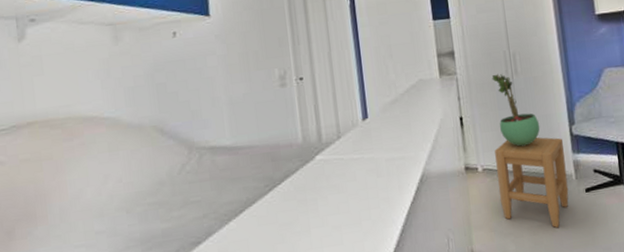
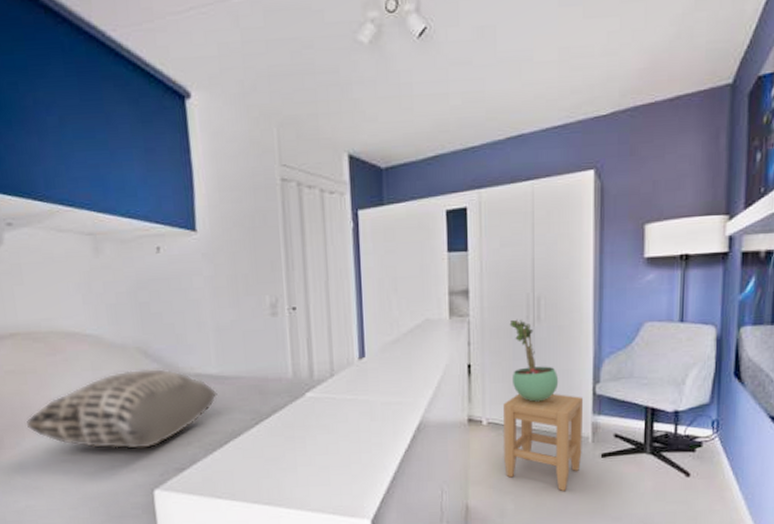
cushion: none [39,144,232,230] -> present [26,368,218,450]

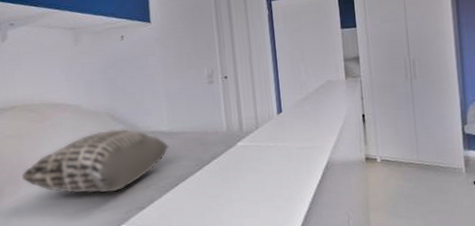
stool: present [503,393,583,491] -> none [392,134,459,213]
potted plant: present [509,319,559,402] -> none [392,77,435,142]

